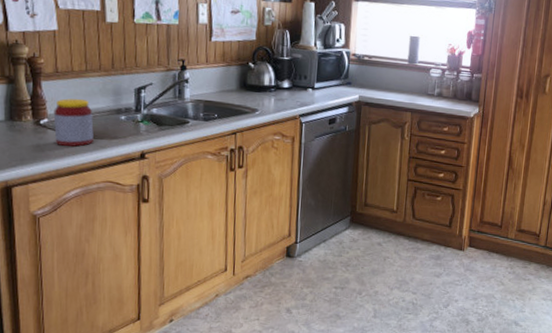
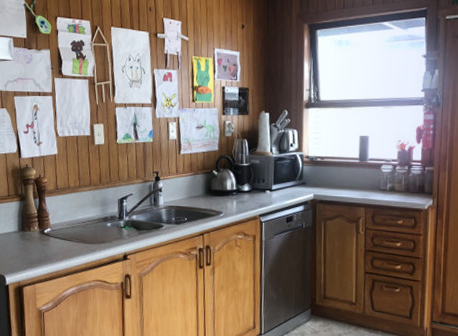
jar: present [53,98,94,147] -> none [54,210,86,251]

